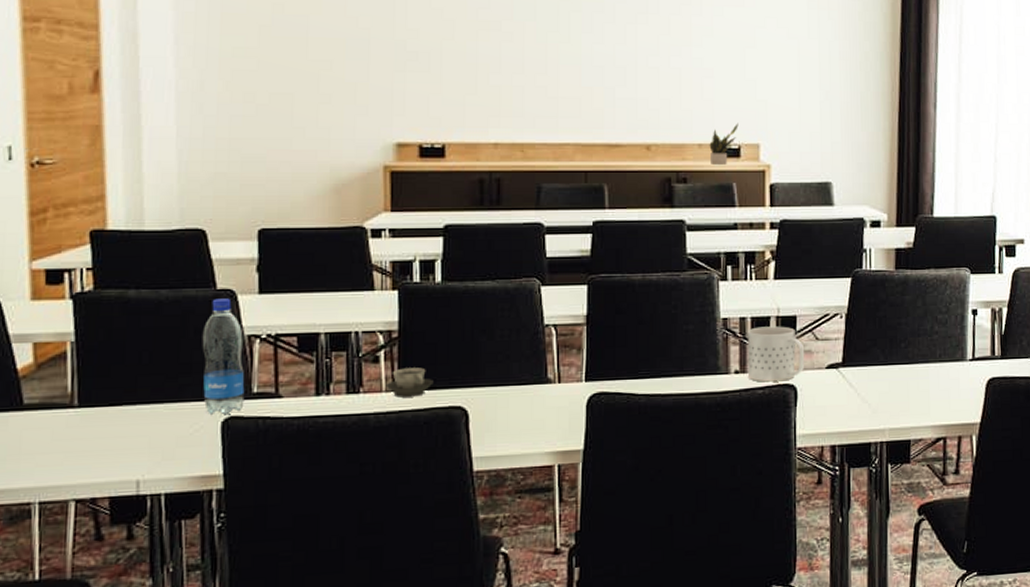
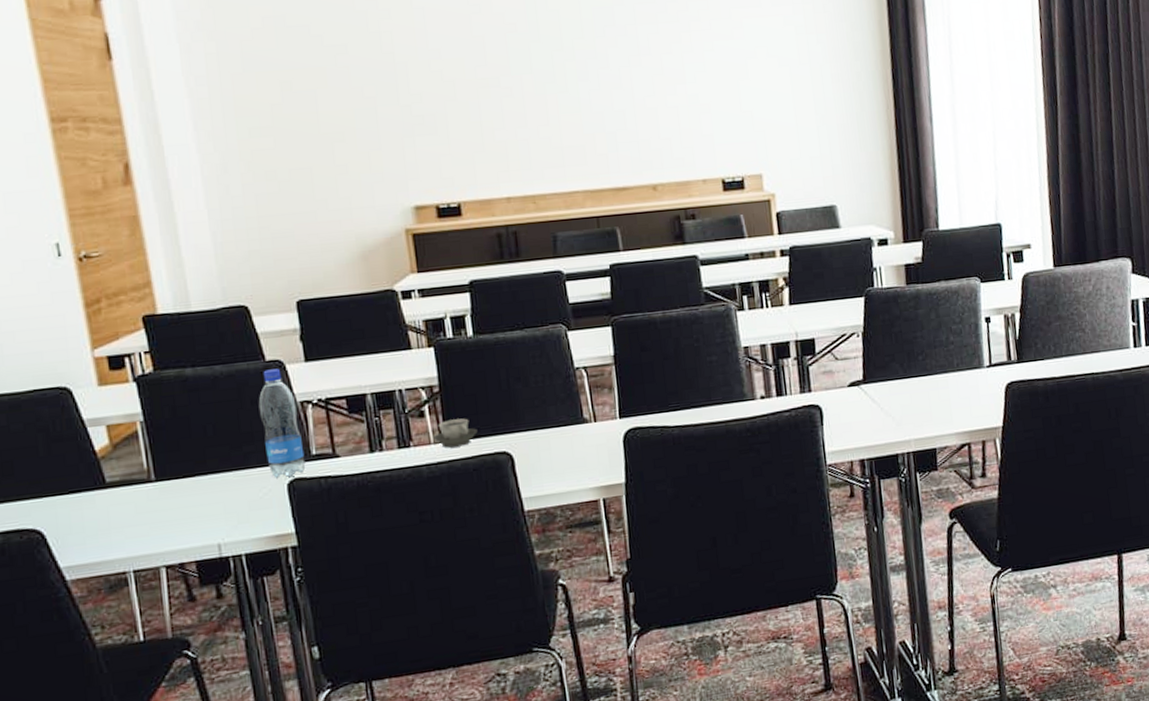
potted plant: present [709,123,739,166] -> none [713,155,740,200]
mug: present [747,326,805,382] -> none [769,349,828,405]

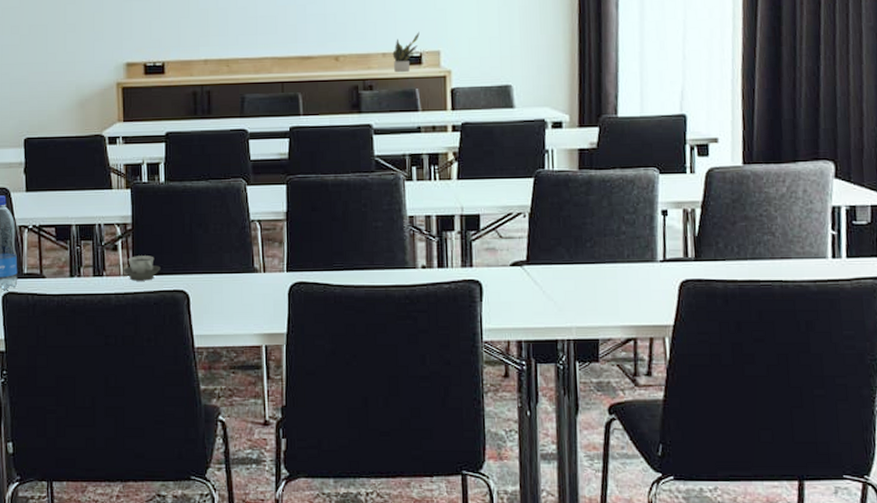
potted plant: none [713,155,740,200] -> present [392,32,420,73]

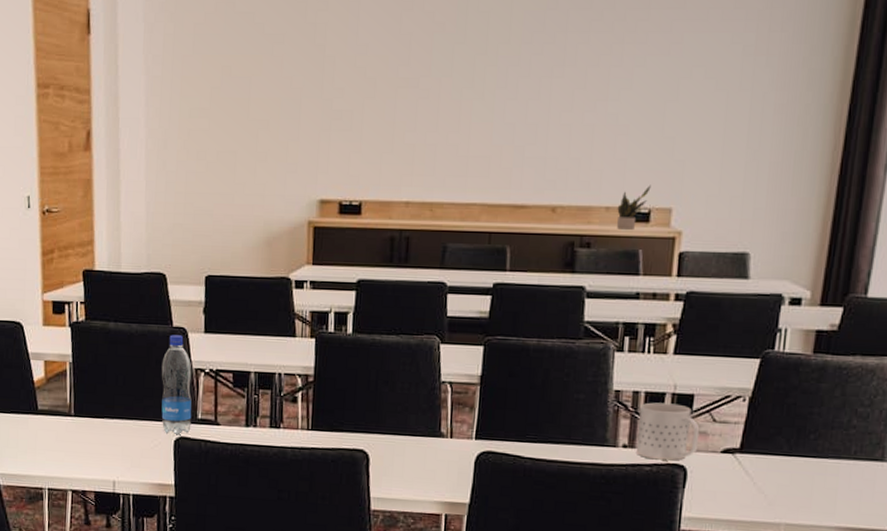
cup: present [123,256,161,281] -> none [301,410,341,437]
mug: none [432,224,490,277] -> present [635,402,700,461]

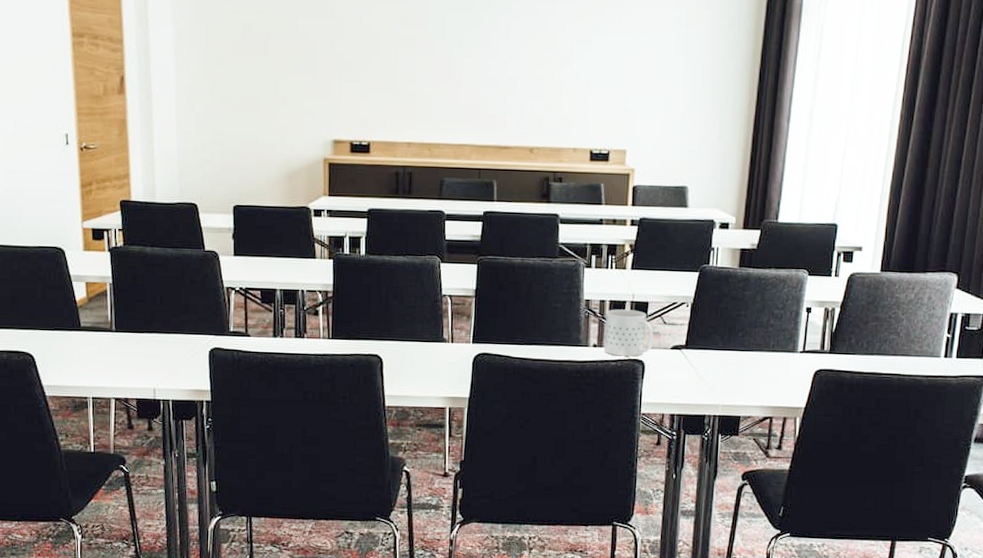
bottle: present [161,335,192,435] -> none [195,257,225,347]
potted plant: present [617,185,651,231] -> none [583,130,609,168]

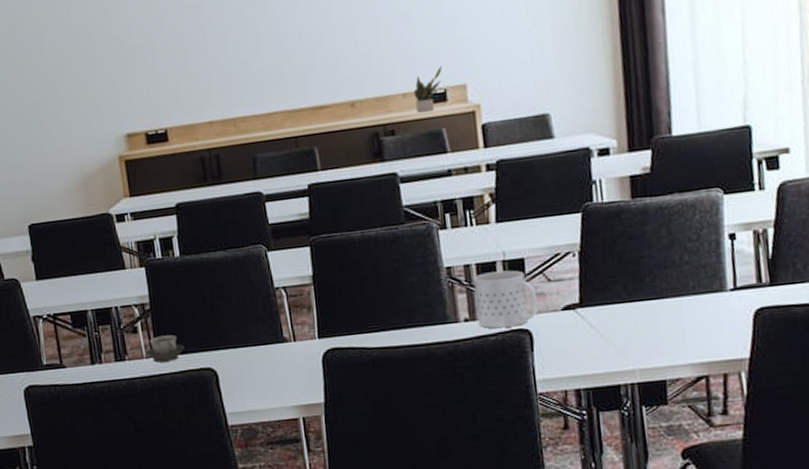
cup: none [323,321,358,344] -> present [145,335,185,363]
potted plant: none [583,130,609,168] -> present [413,65,442,113]

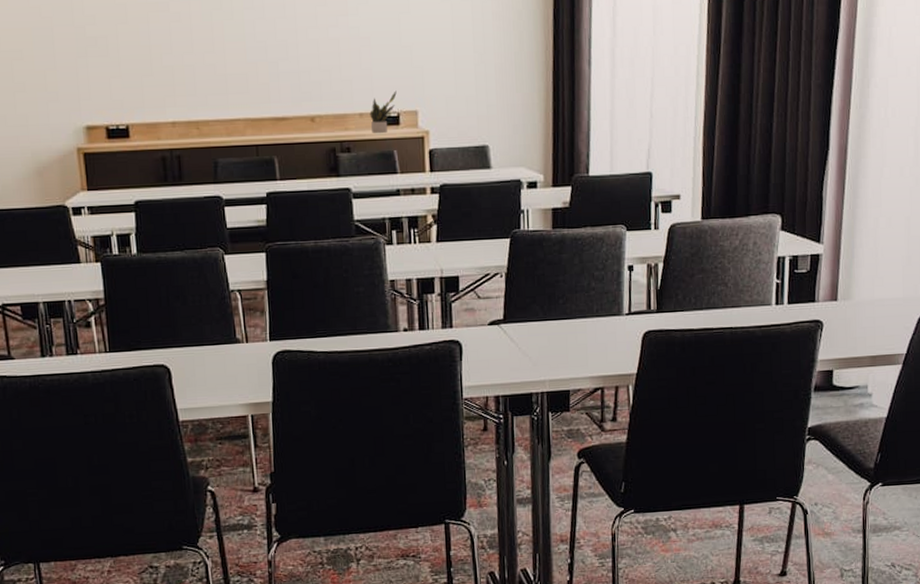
cup: present [145,335,185,363] -> none [98,331,139,358]
mug: present [474,270,539,329] -> none [413,286,469,339]

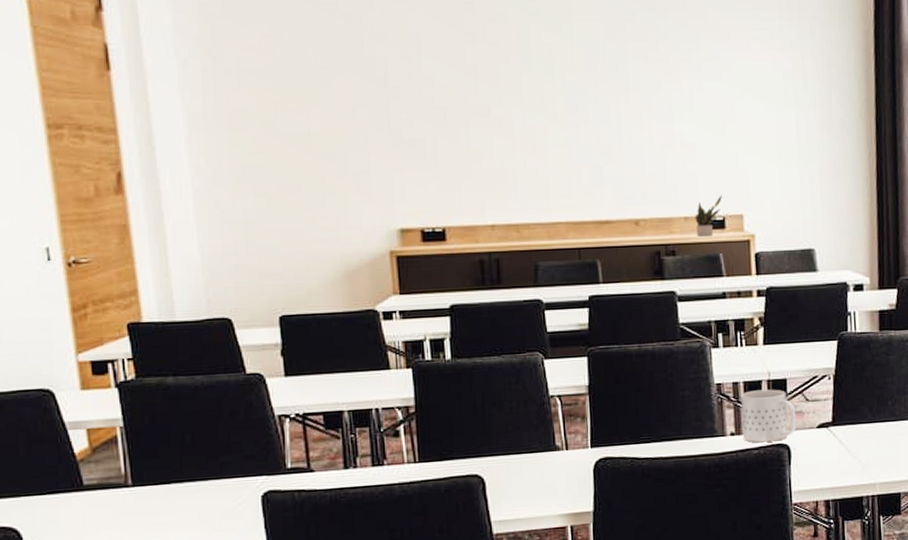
mug: none [413,286,469,339] -> present [740,389,797,443]

